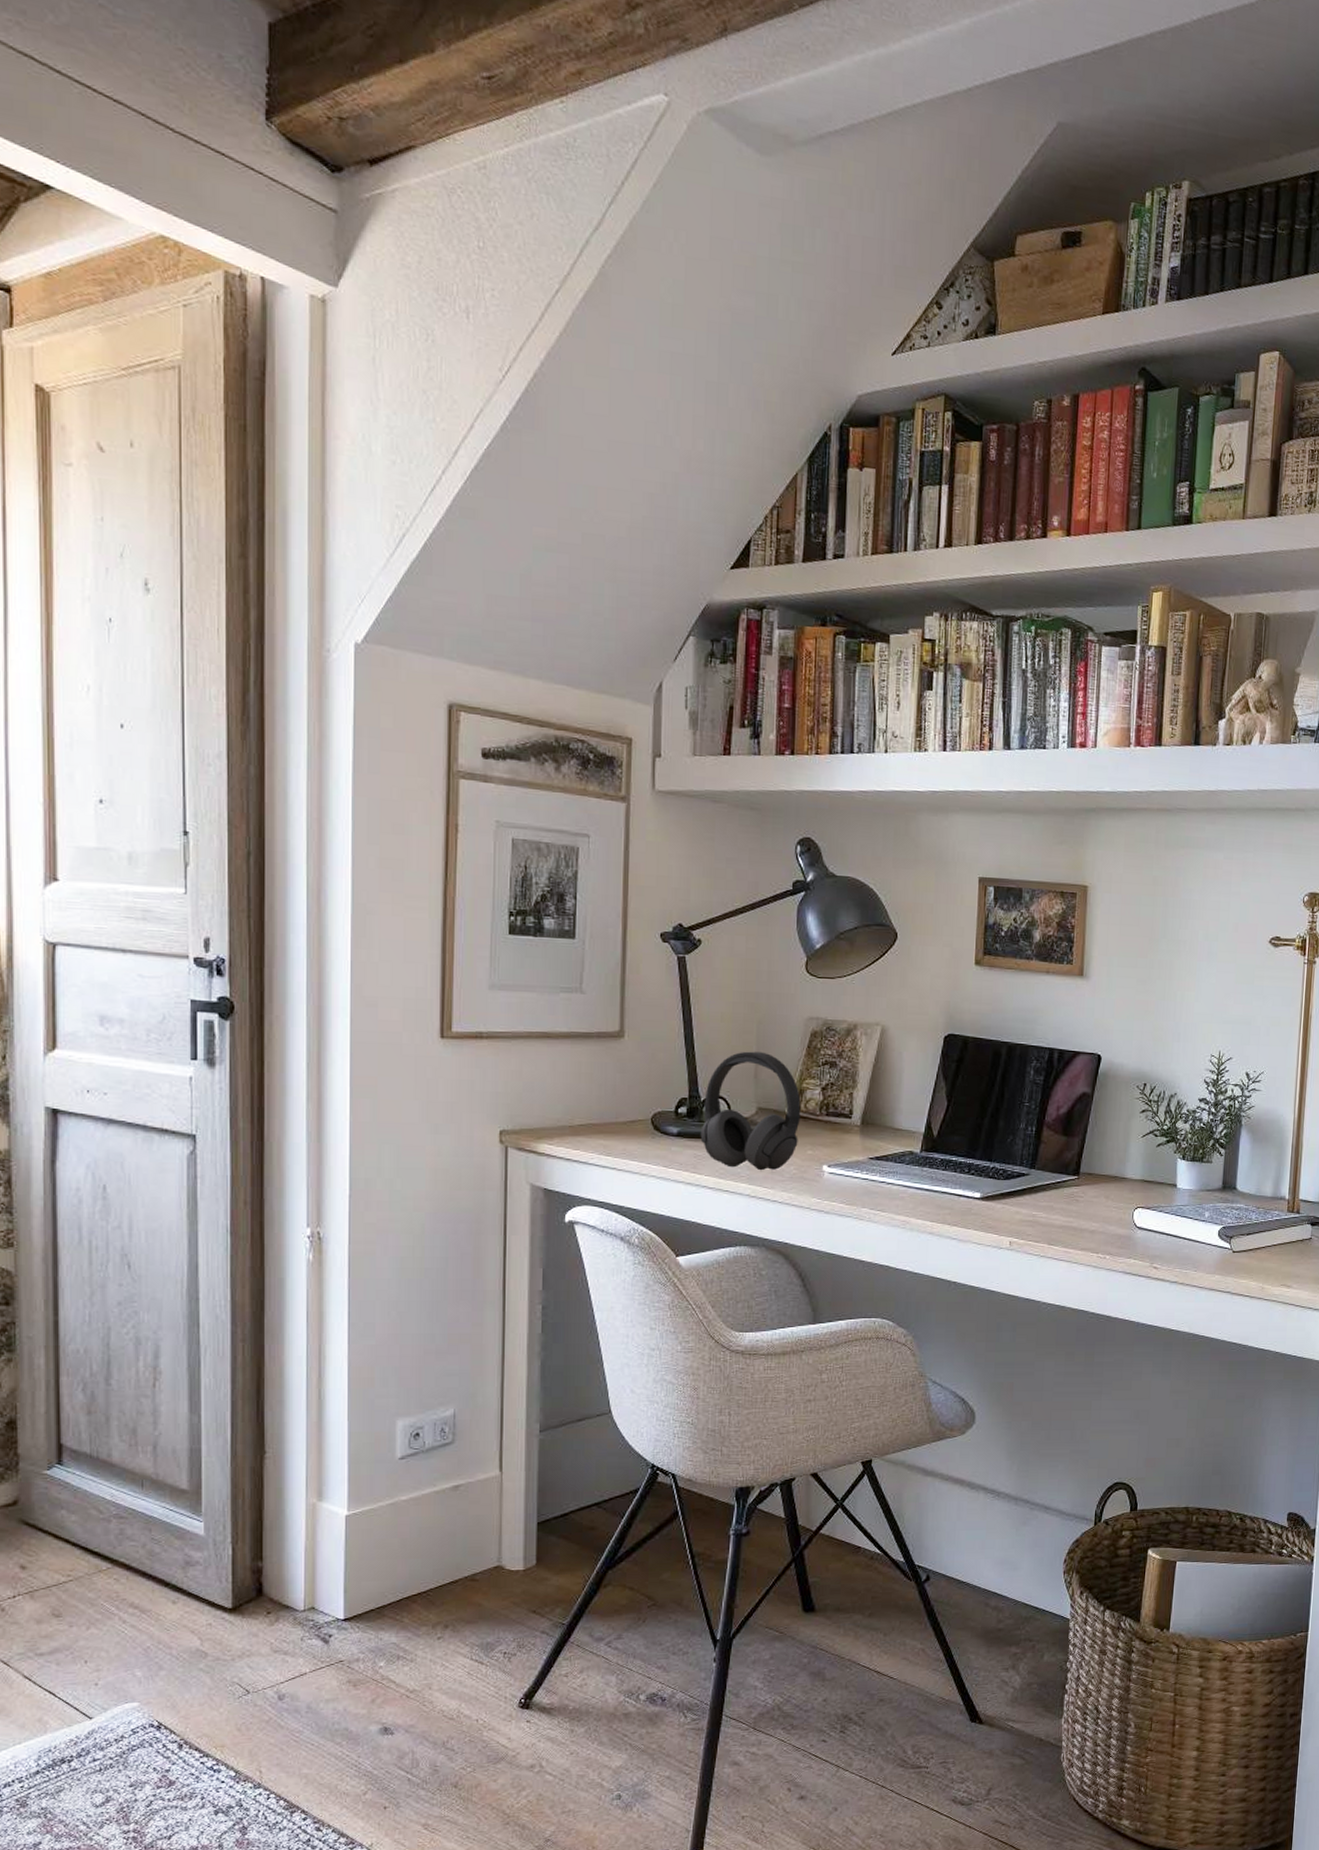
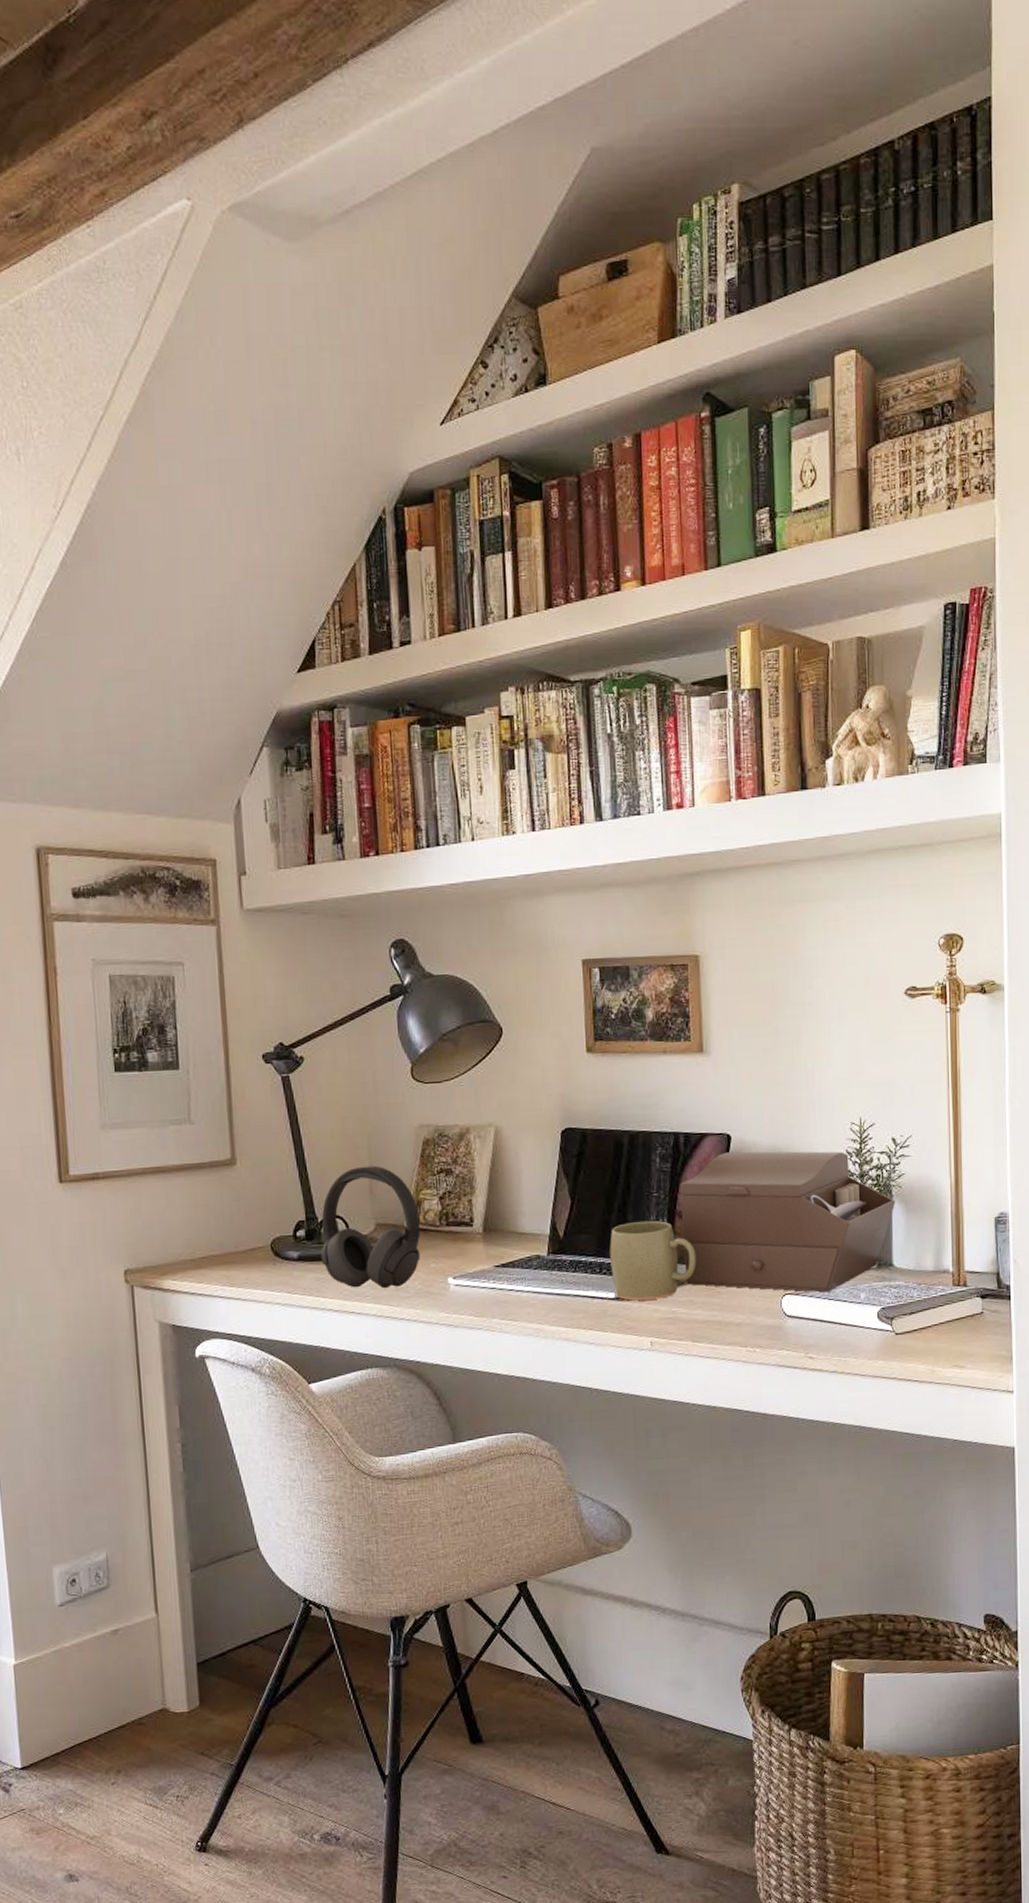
mug: none [979,1127,1060,1202] -> present [609,1220,697,1301]
sewing box: none [1048,1071,1244,1209] -> present [680,1151,896,1293]

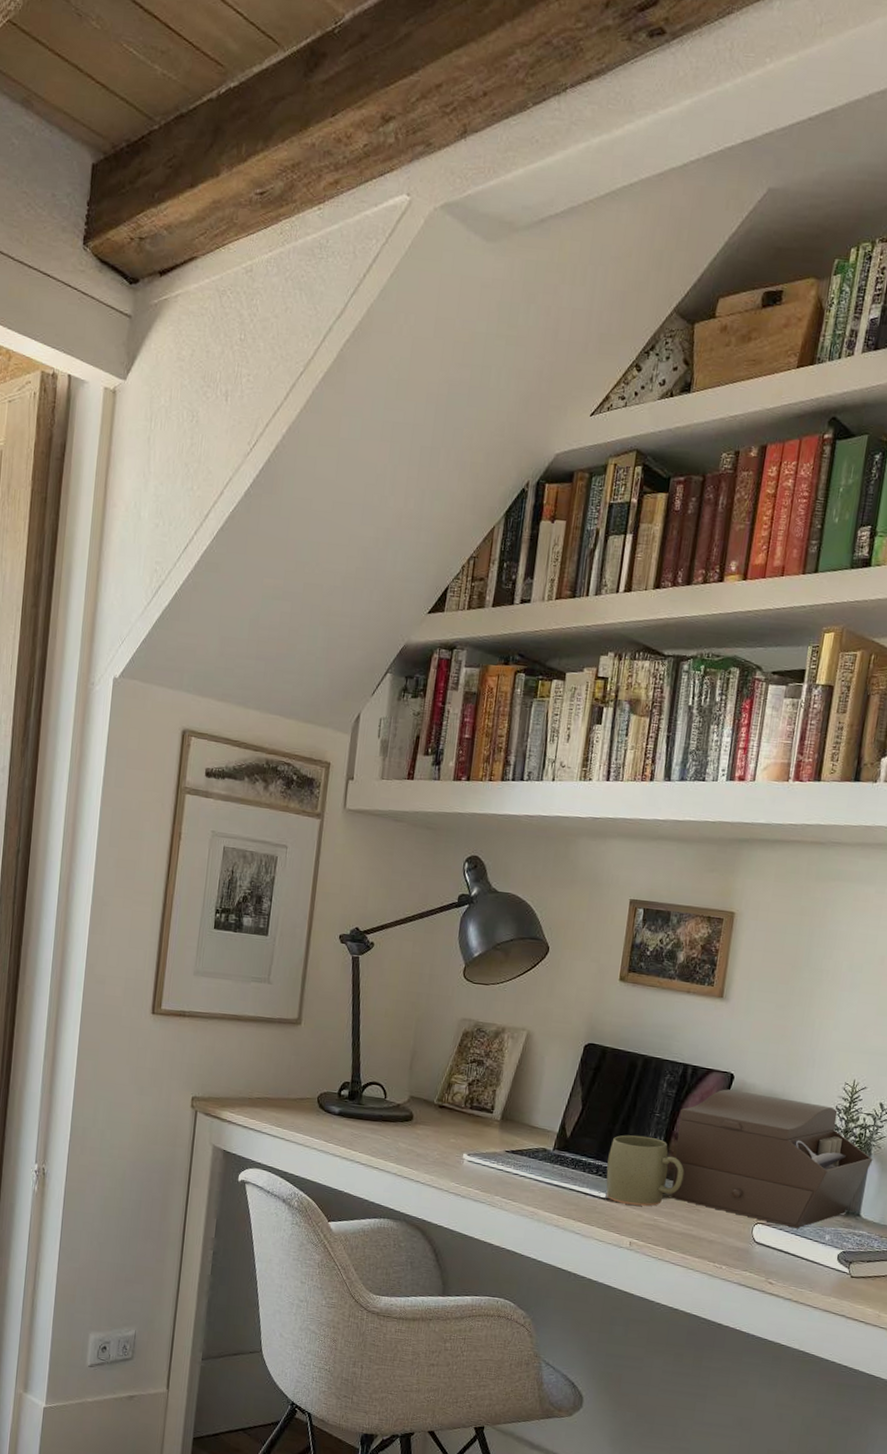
headphones: present [320,1165,421,1289] -> none [358,1045,449,1154]

